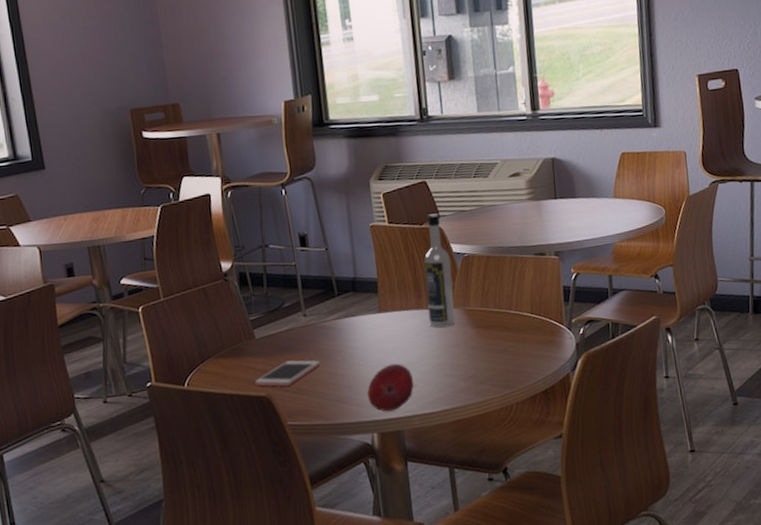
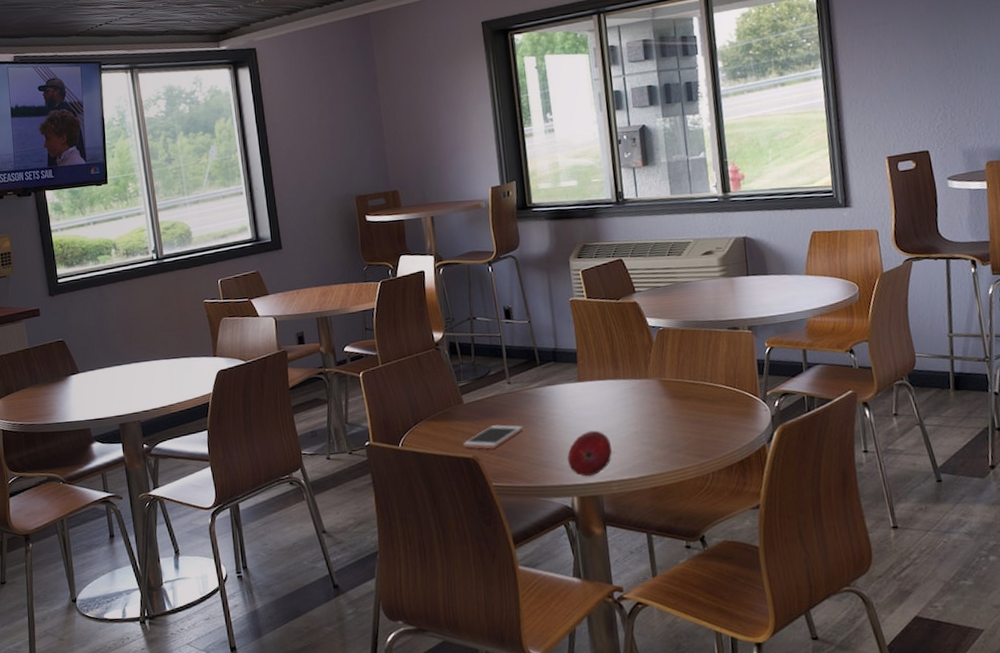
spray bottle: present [424,213,456,328] -> none [621,289,652,398]

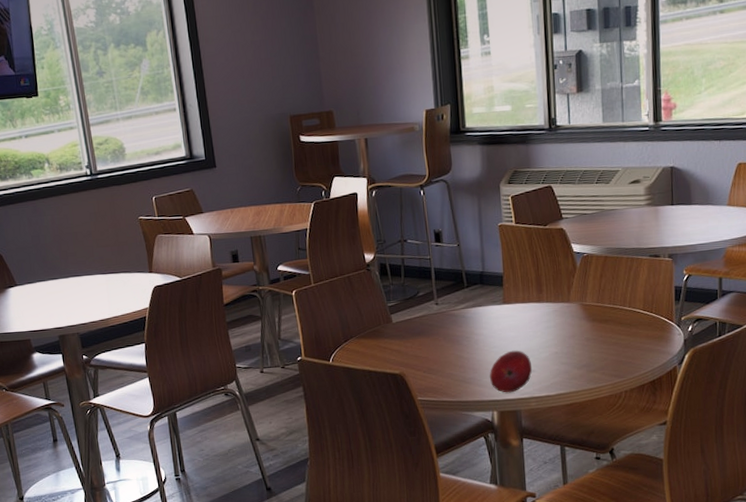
cell phone: present [463,425,523,449] -> none [391,343,449,366]

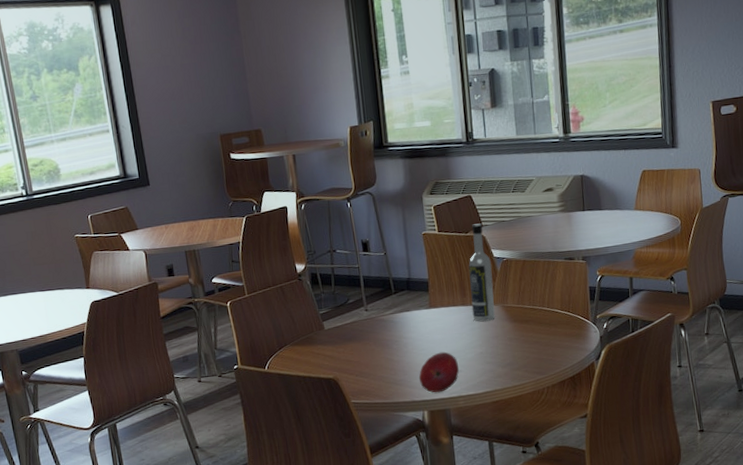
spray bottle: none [546,216,573,320] -> present [468,223,495,322]

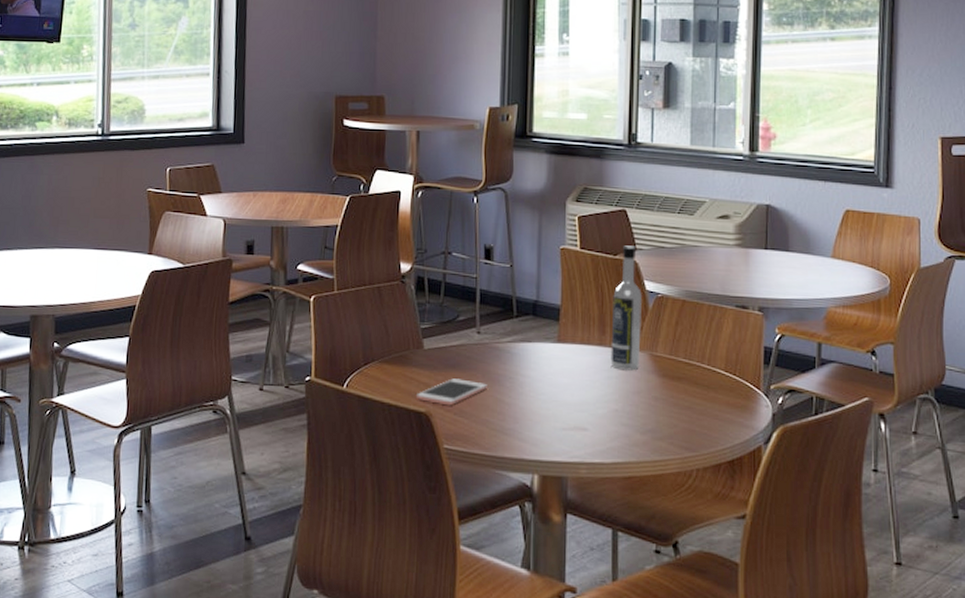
cell phone: none [324,348,379,370] -> present [417,378,487,406]
fruit: present [418,351,460,393] -> none [532,400,586,454]

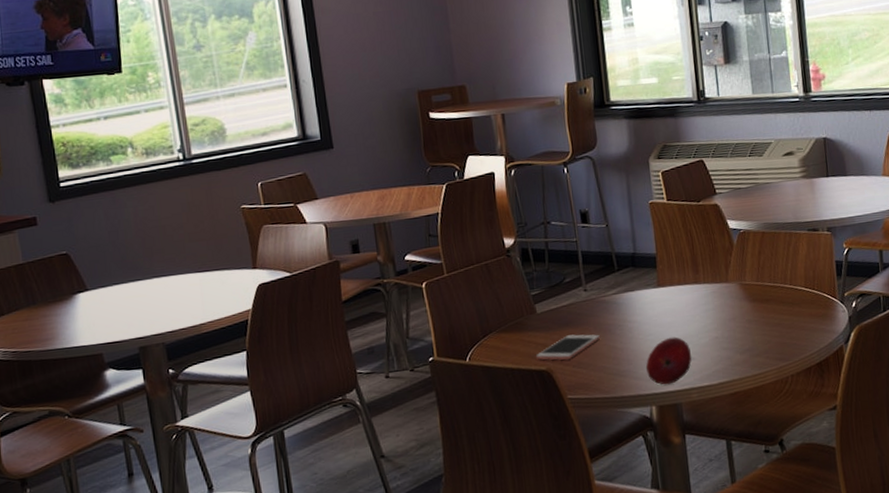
fruit: none [532,400,586,454] -> present [645,336,692,385]
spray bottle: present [610,245,642,371] -> none [701,191,732,302]

